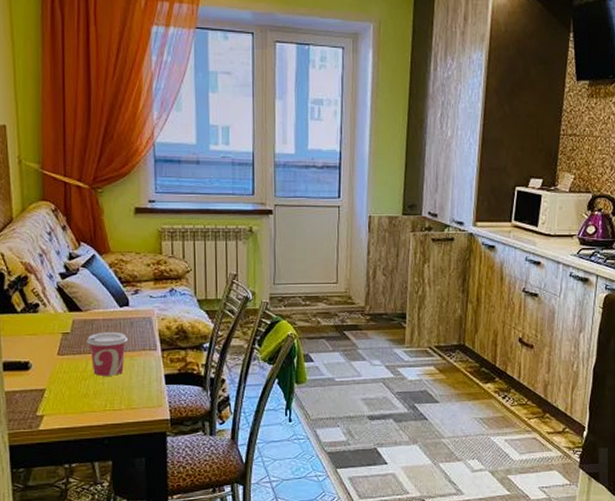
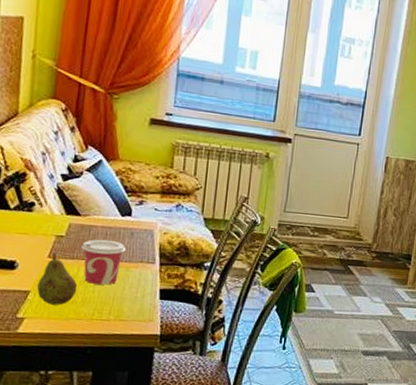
fruit: none [51,349,88,400] -> present [37,252,78,305]

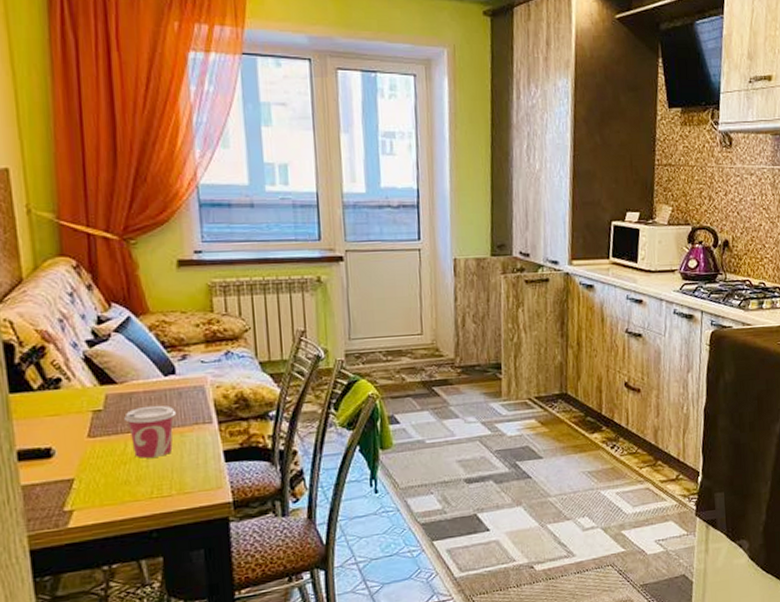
fruit: present [37,252,78,305] -> none [81,430,129,490]

